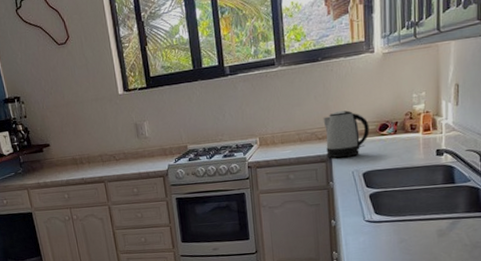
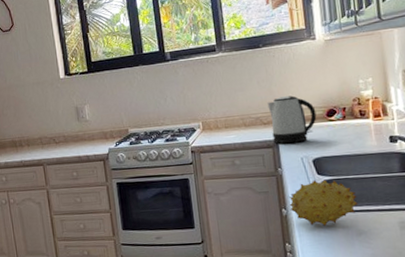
fruit: none [338,192,402,235] -> present [289,179,358,226]

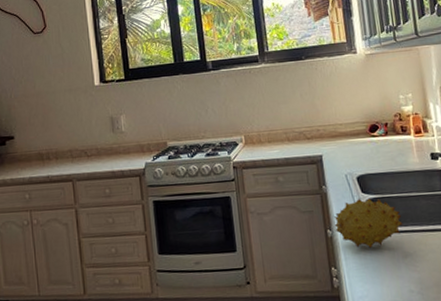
kettle: present [267,95,317,144] -> none [310,109,360,160]

